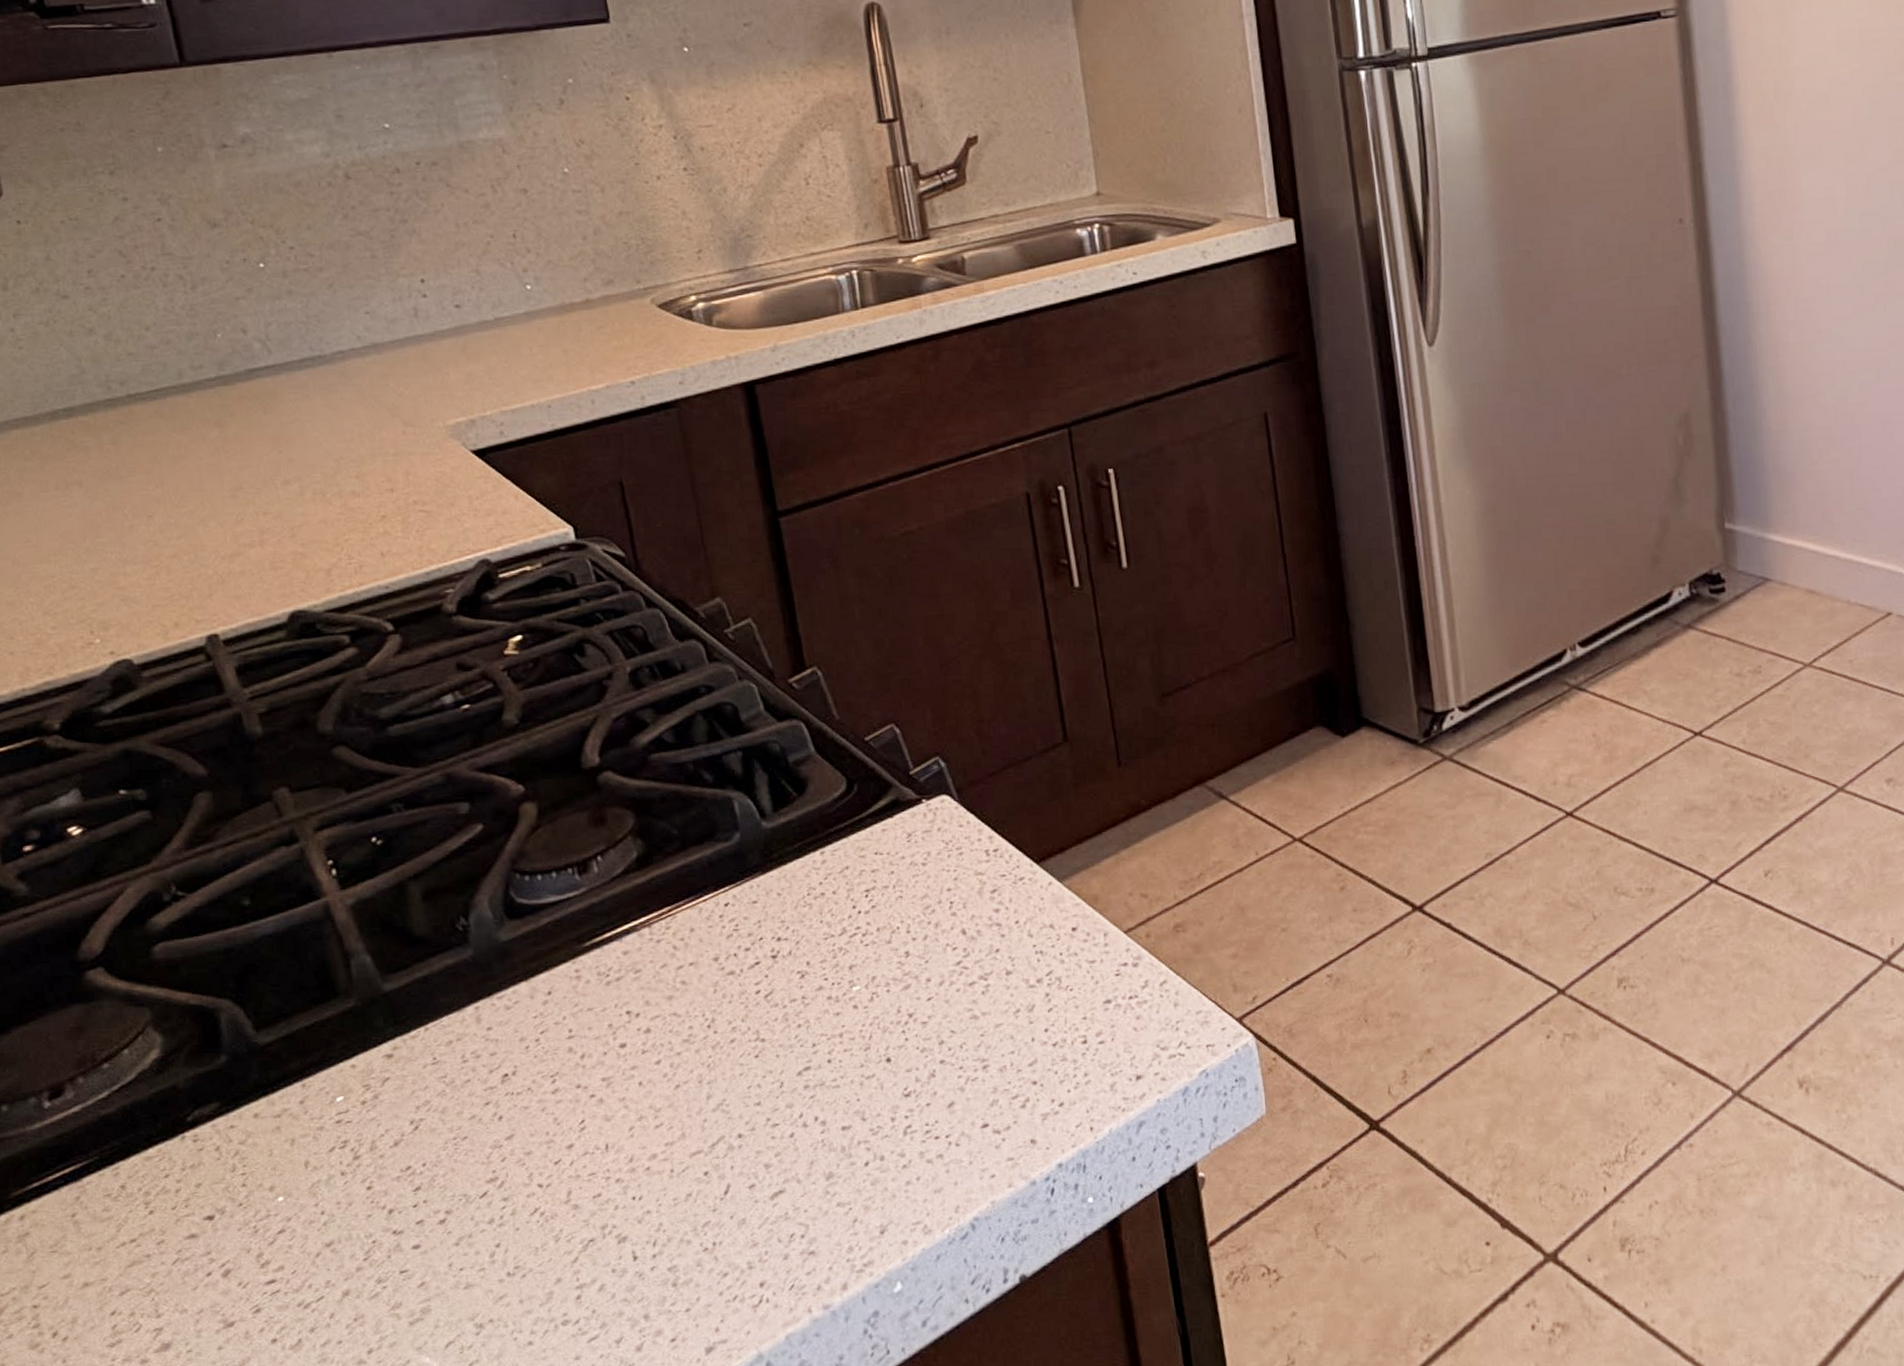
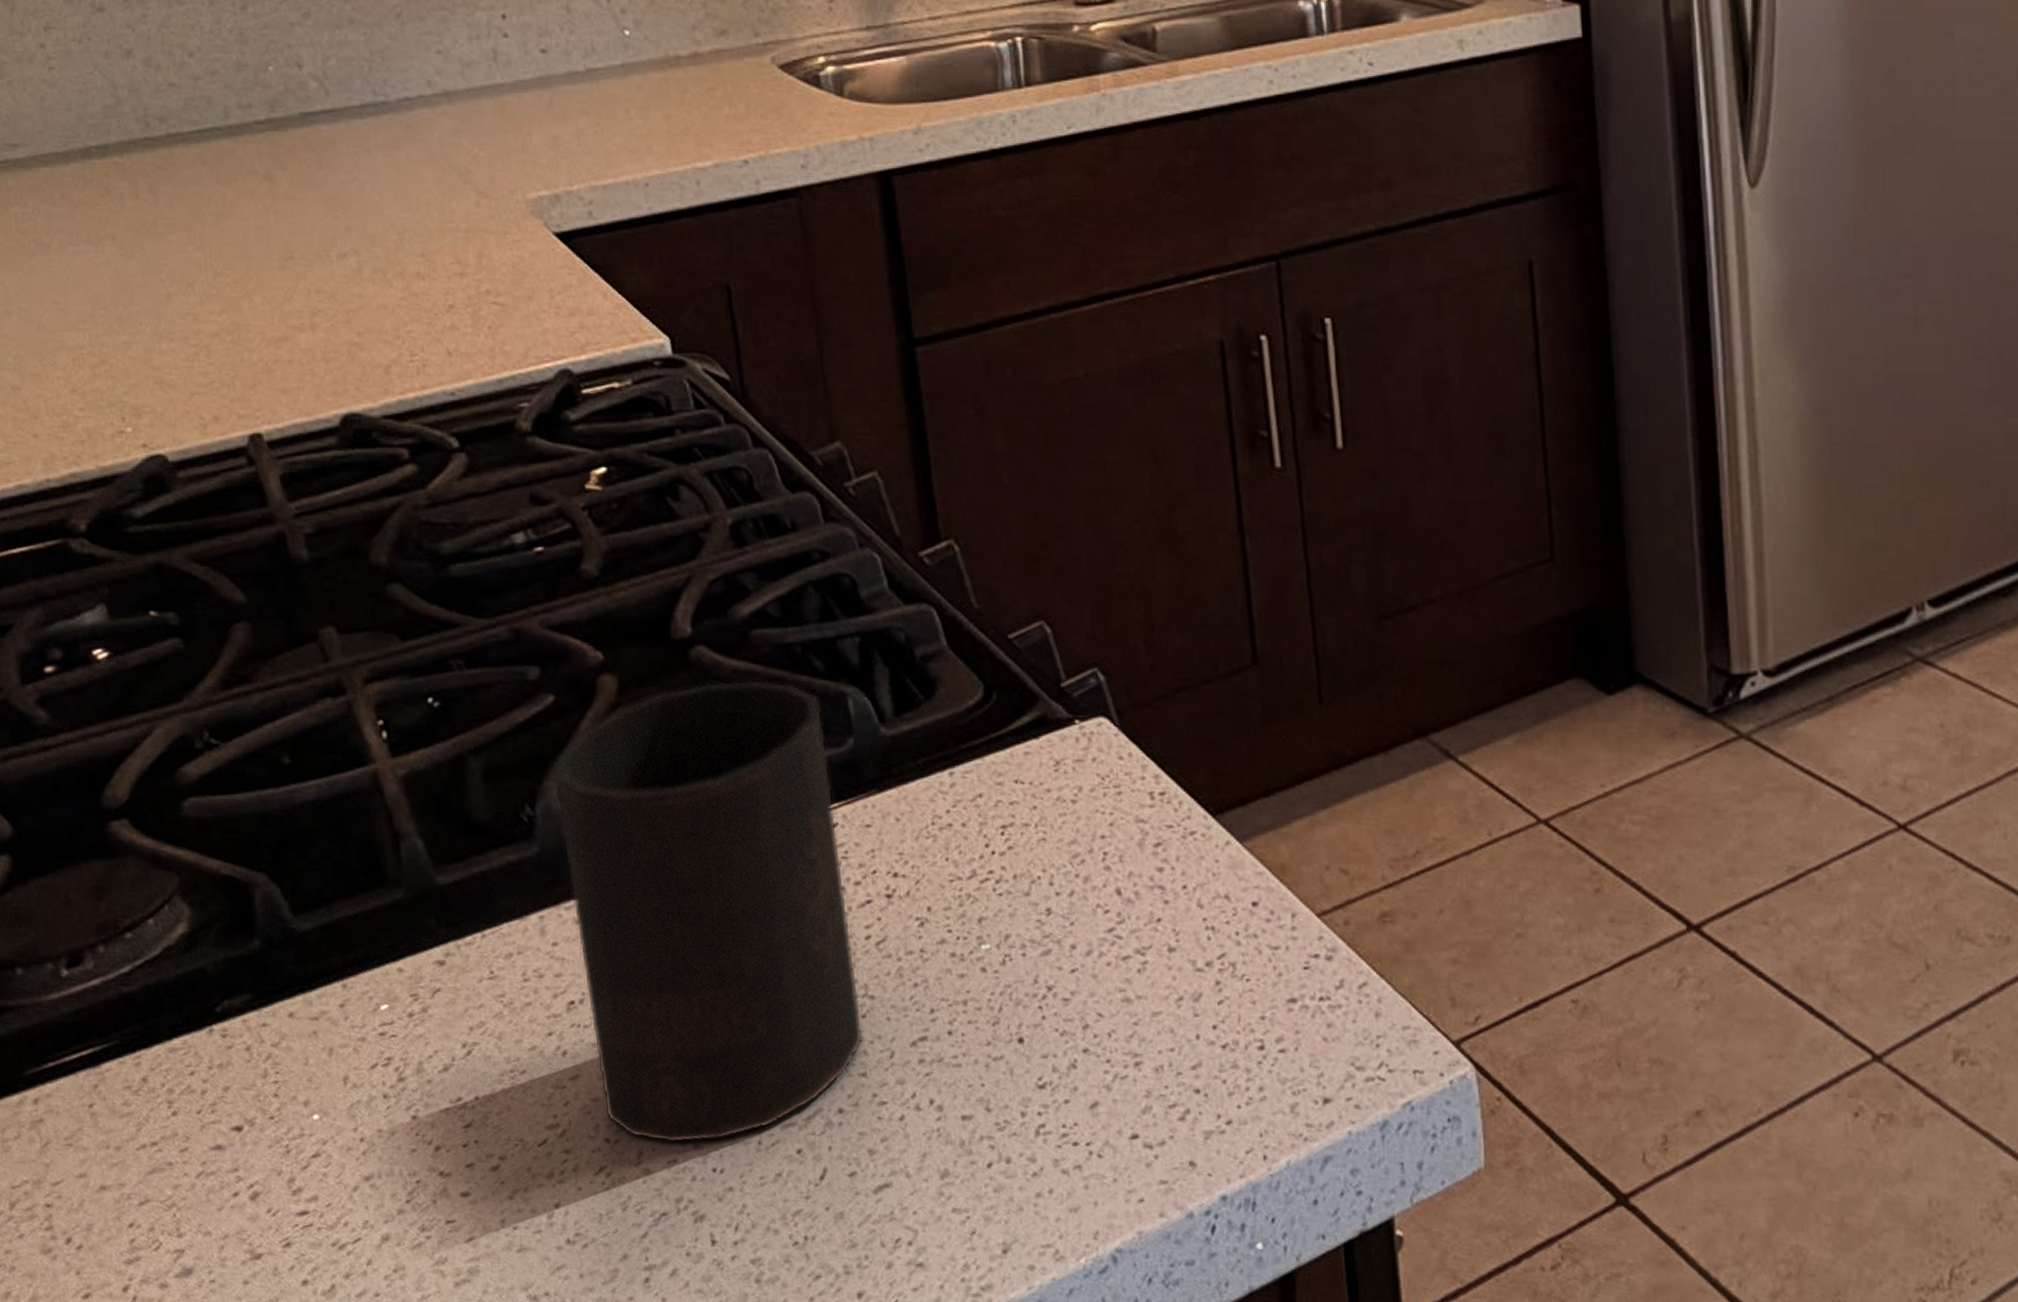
cup: none [483,794,758,1181] -> present [553,680,864,1144]

